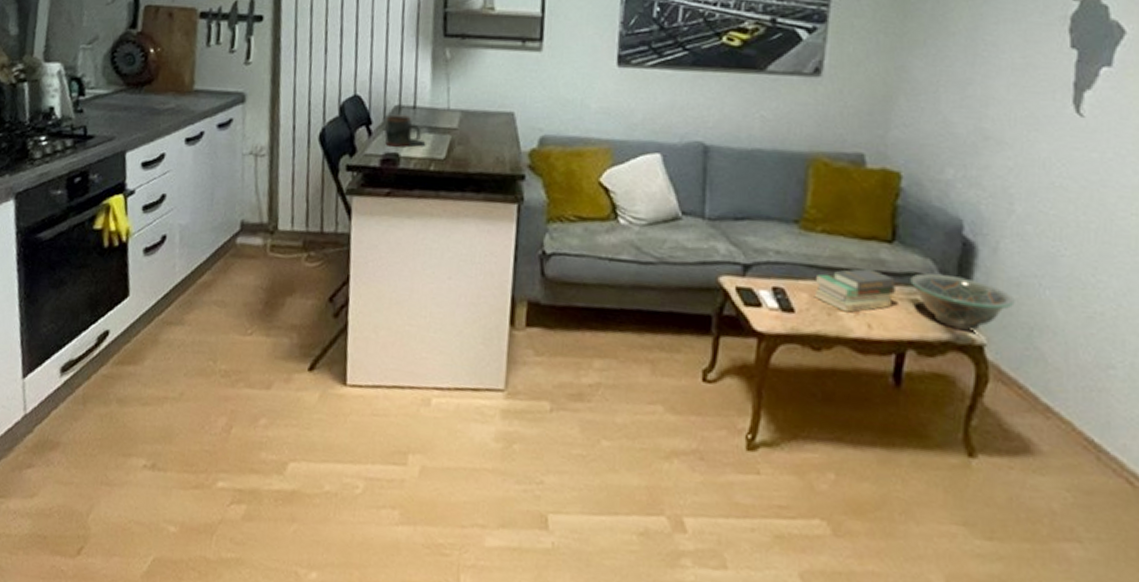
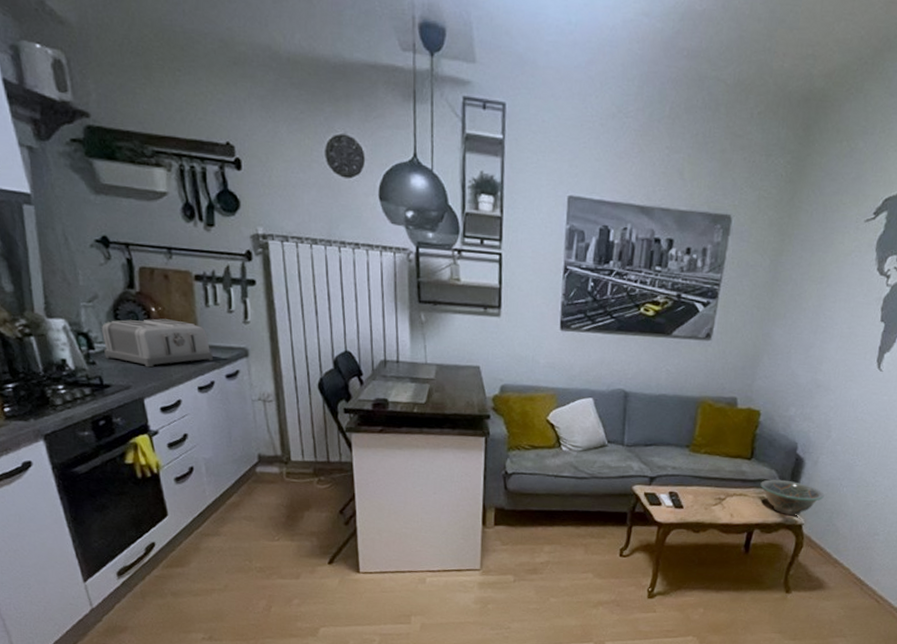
toaster: none [94,60,207,116] -> present [102,318,213,368]
mug: present [384,115,421,148] -> none [373,367,405,394]
books: present [814,268,896,313] -> none [696,477,751,507]

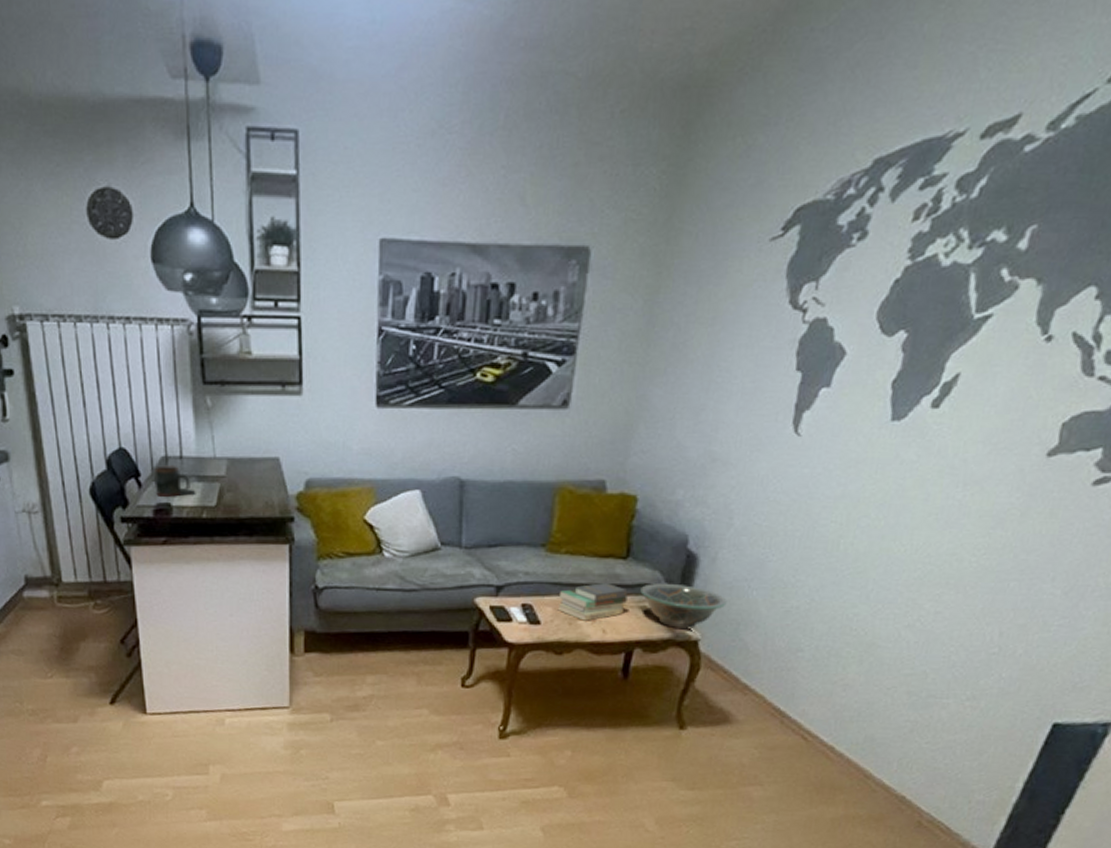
mug: none [373,367,405,394] -> present [153,465,190,498]
books: none [696,477,751,507] -> present [557,582,628,621]

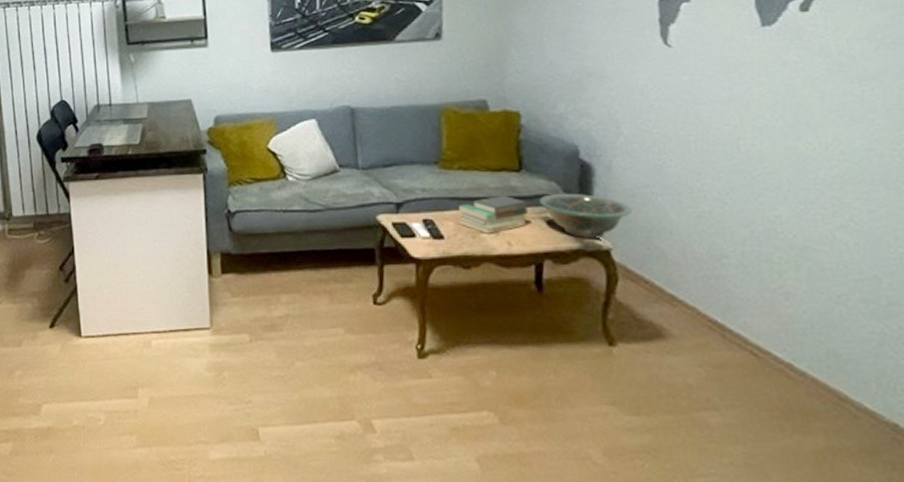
mug: present [153,465,190,498] -> none [88,112,118,140]

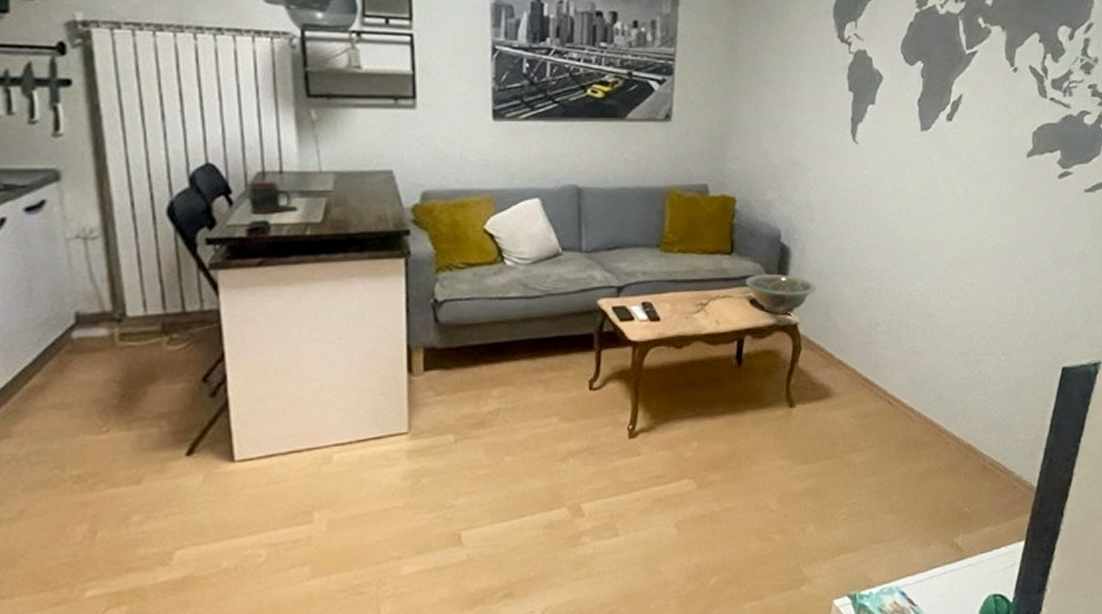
mug: none [88,112,118,140] -> present [247,181,292,216]
books: present [459,195,528,234] -> none [675,276,735,314]

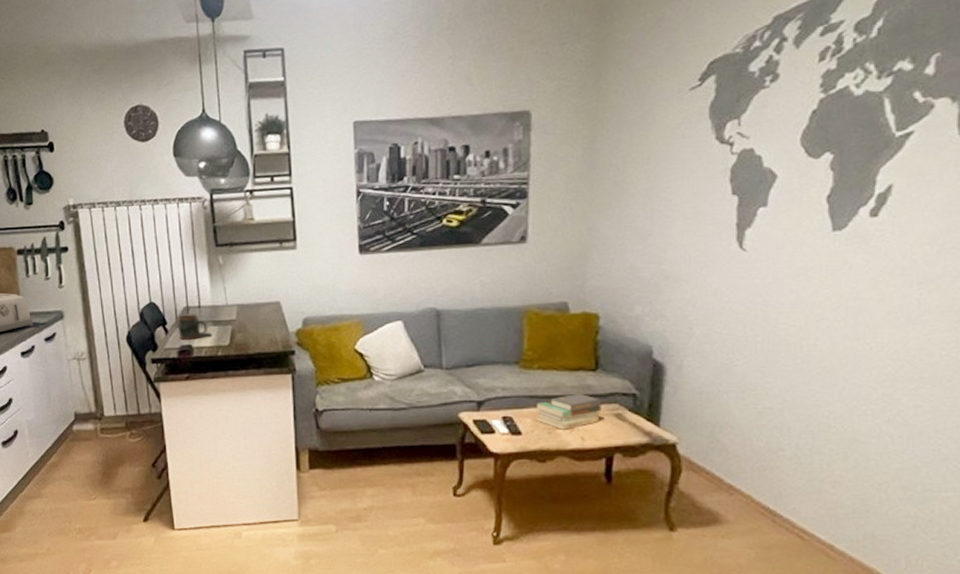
books: none [675,276,735,314] -> present [536,393,601,430]
decorative bowl: present [745,273,817,314] -> none [613,391,699,433]

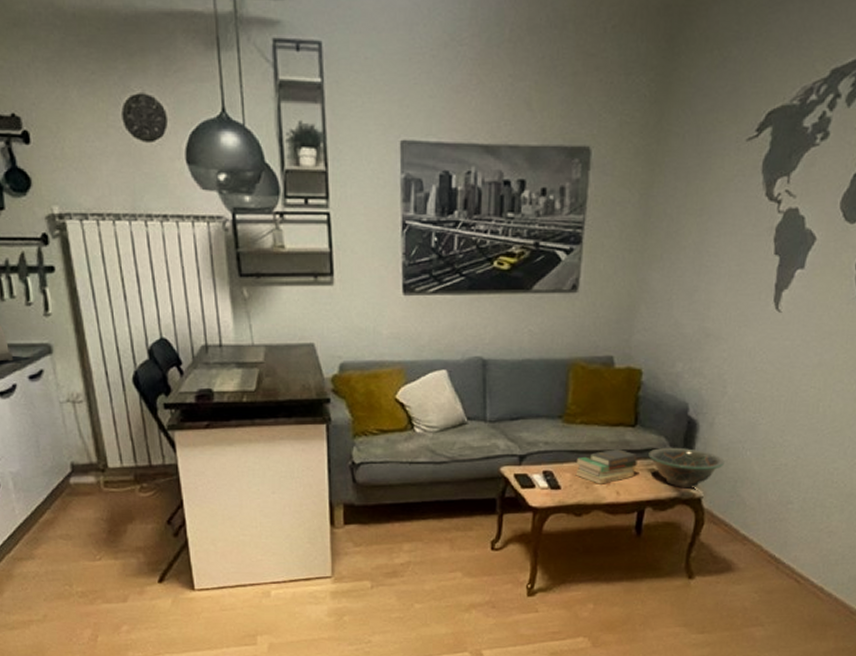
mug: present [177,314,208,341] -> none [194,354,230,384]
decorative bowl: none [613,391,699,433] -> present [648,447,725,487]

